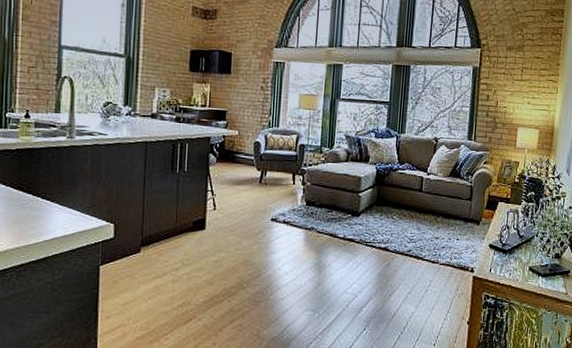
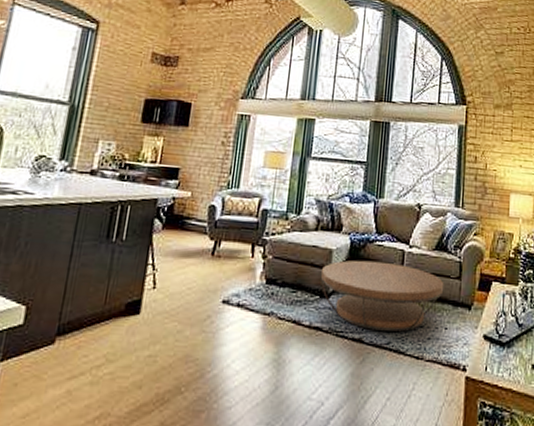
coffee table: none [351,185,457,243] -> present [320,260,444,333]

